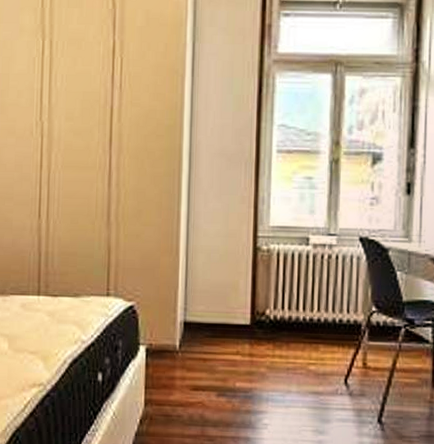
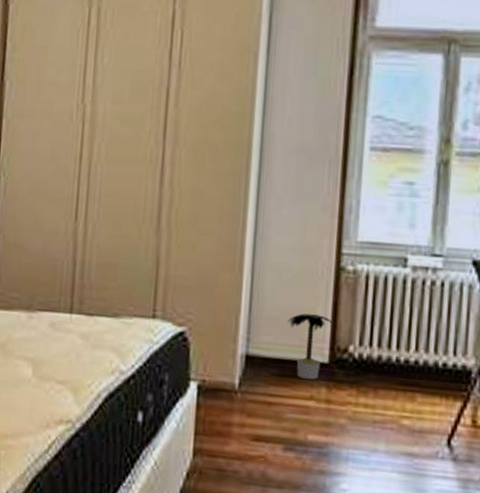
potted plant: none [216,286,256,338] -> present [287,313,337,380]

